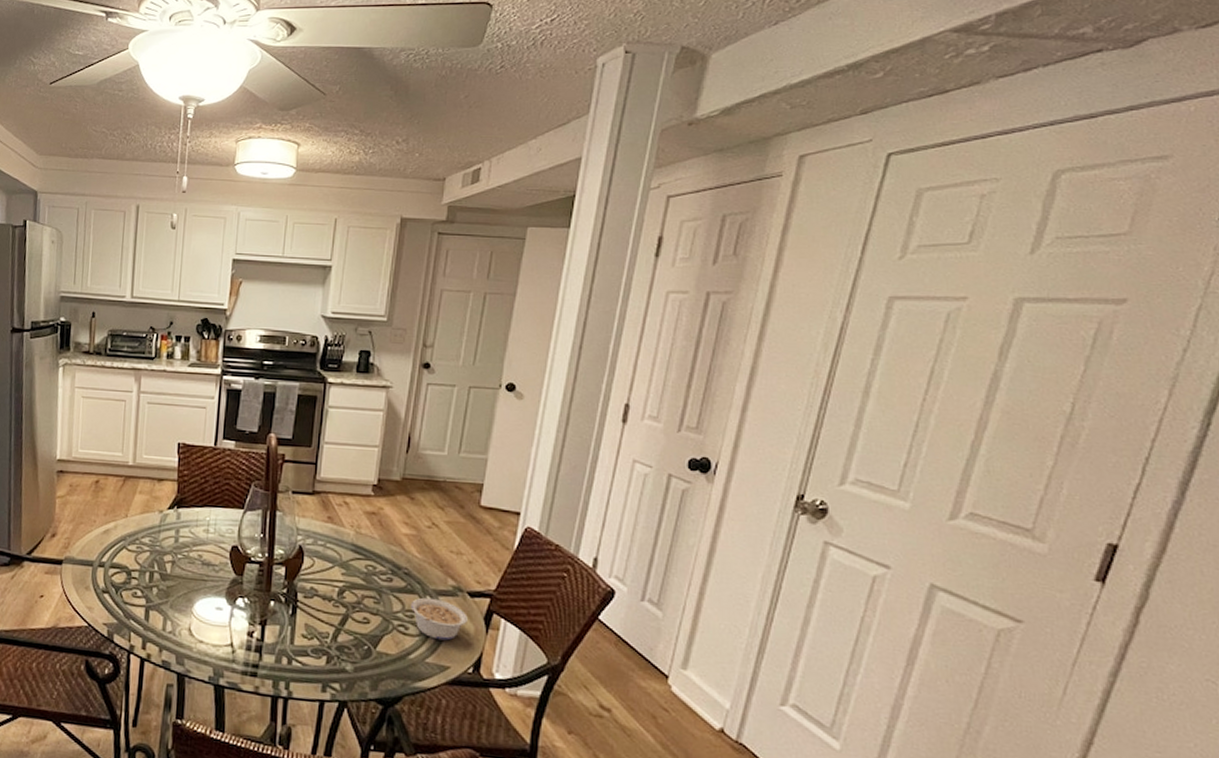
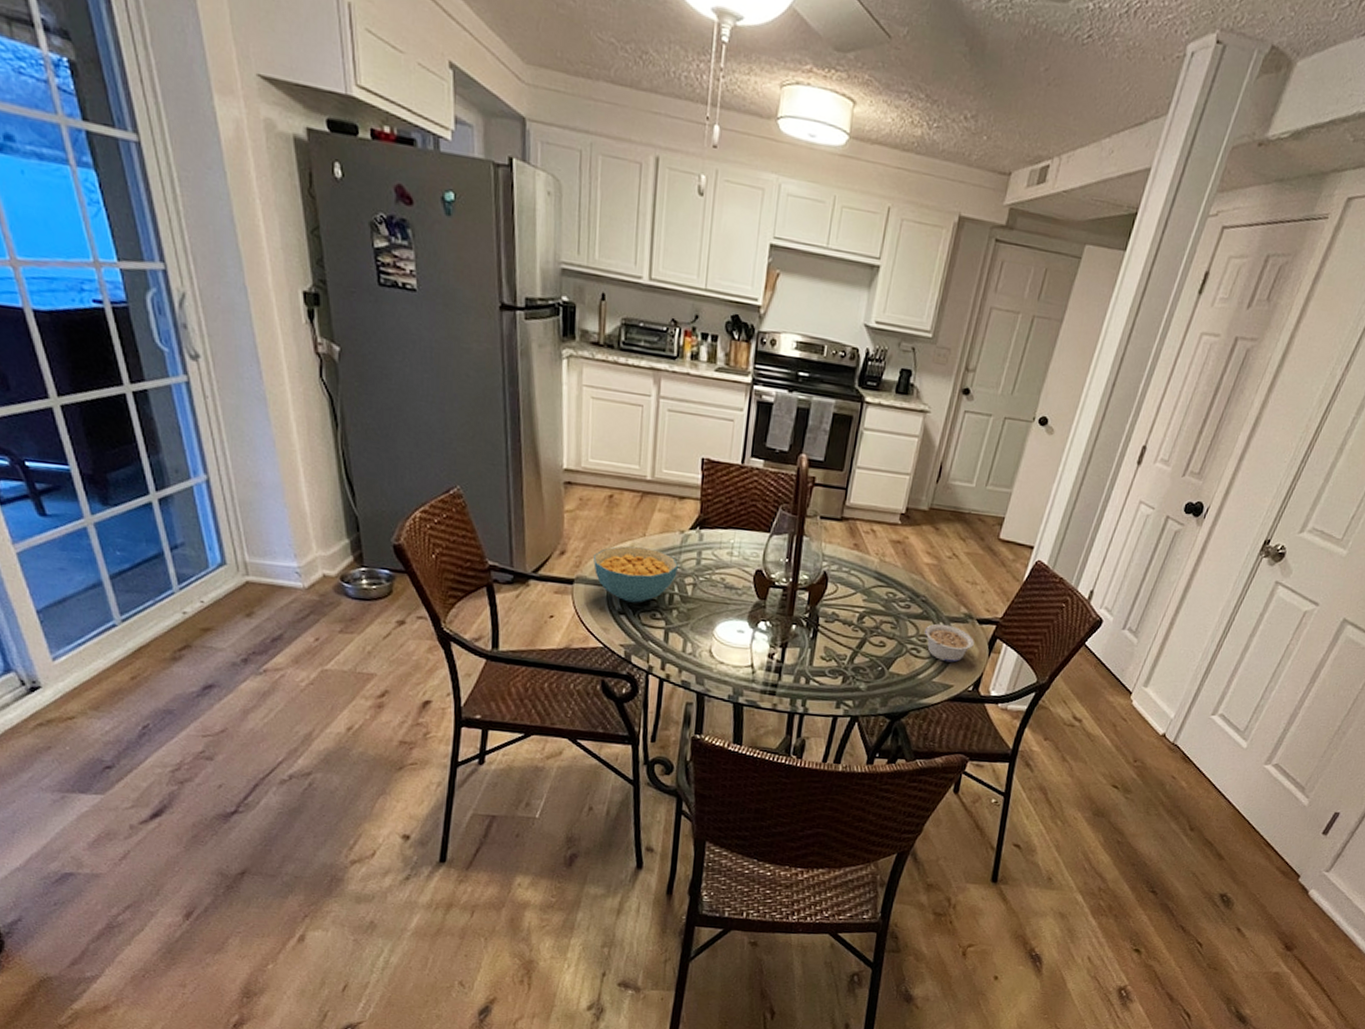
cereal bowl: none [80,527,157,582] -> present [593,545,678,603]

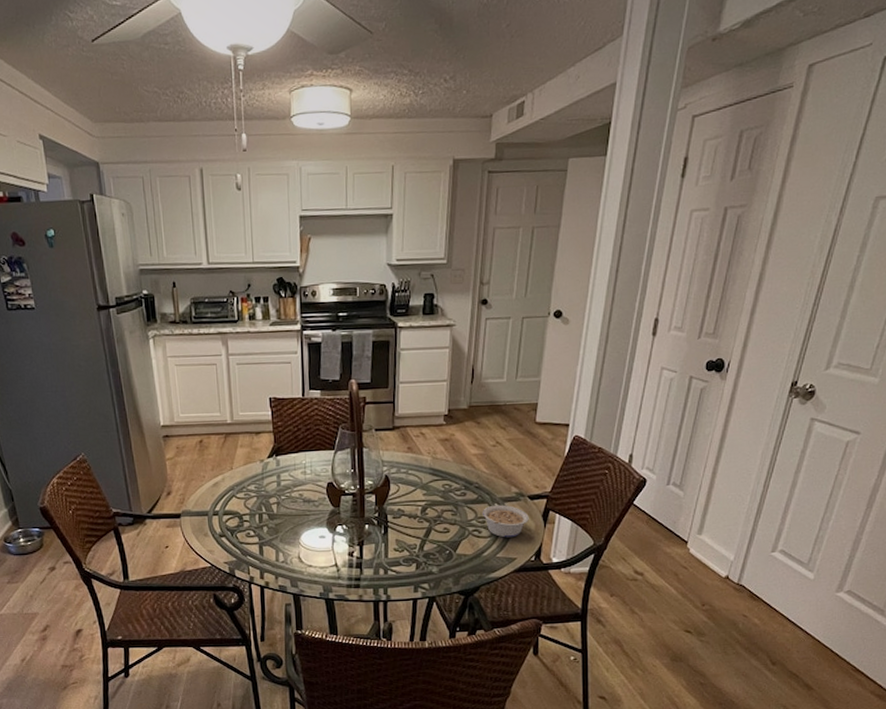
cereal bowl: present [593,545,678,603] -> none [194,478,263,526]

